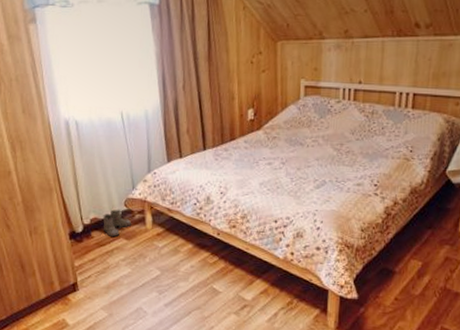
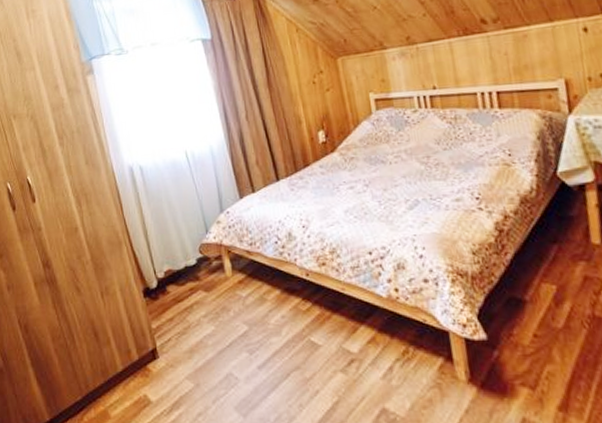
boots: present [103,209,132,238] -> none [178,258,210,291]

